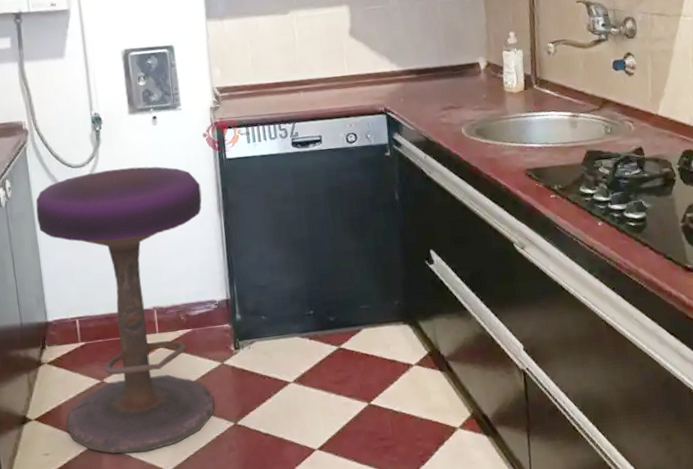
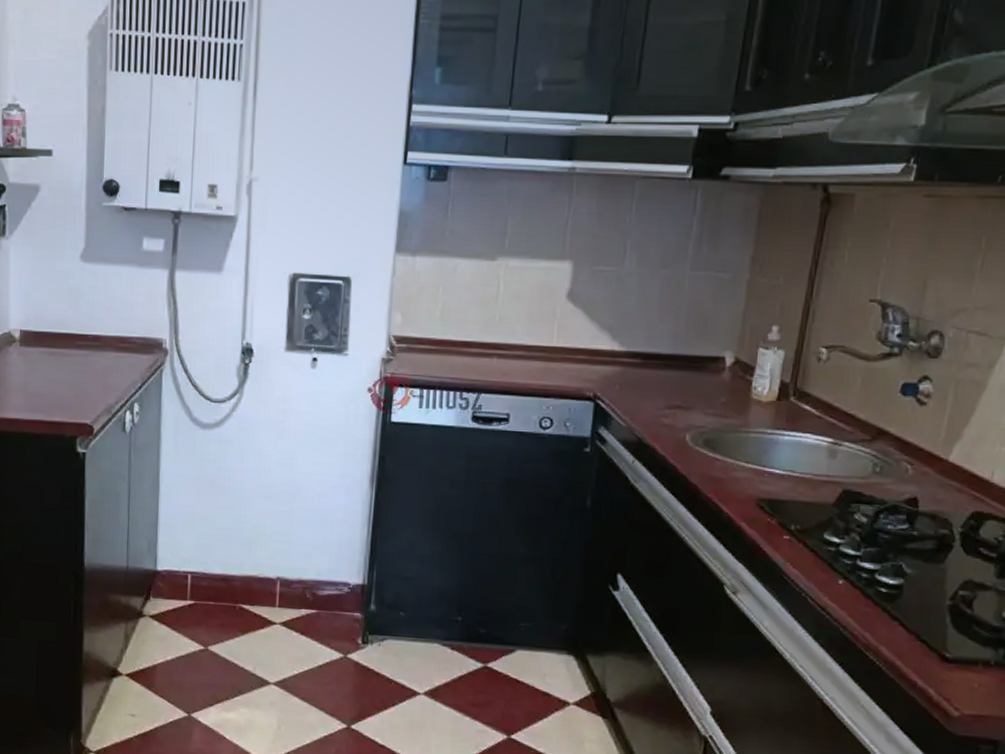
stool: present [35,166,215,454] -> none [159,411,355,736]

